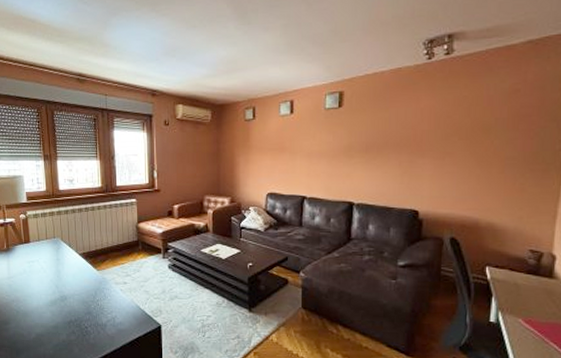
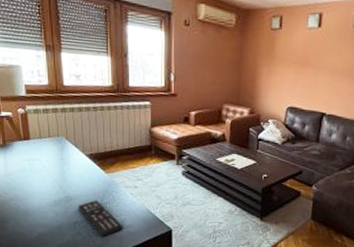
remote control: none [72,297,114,335] -> present [78,199,123,237]

